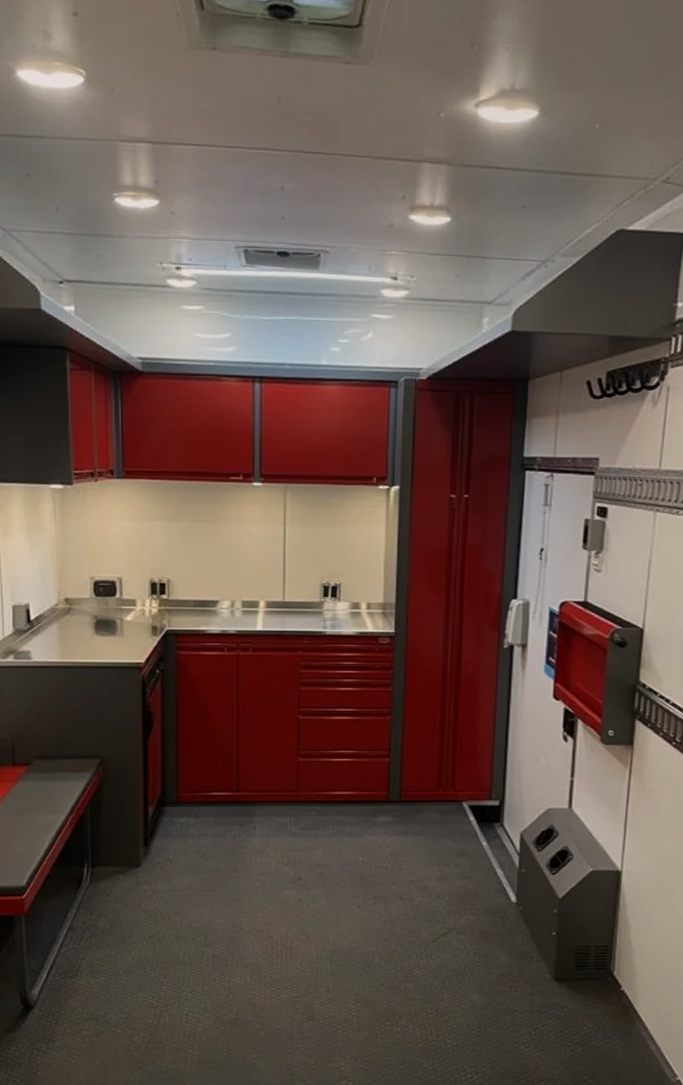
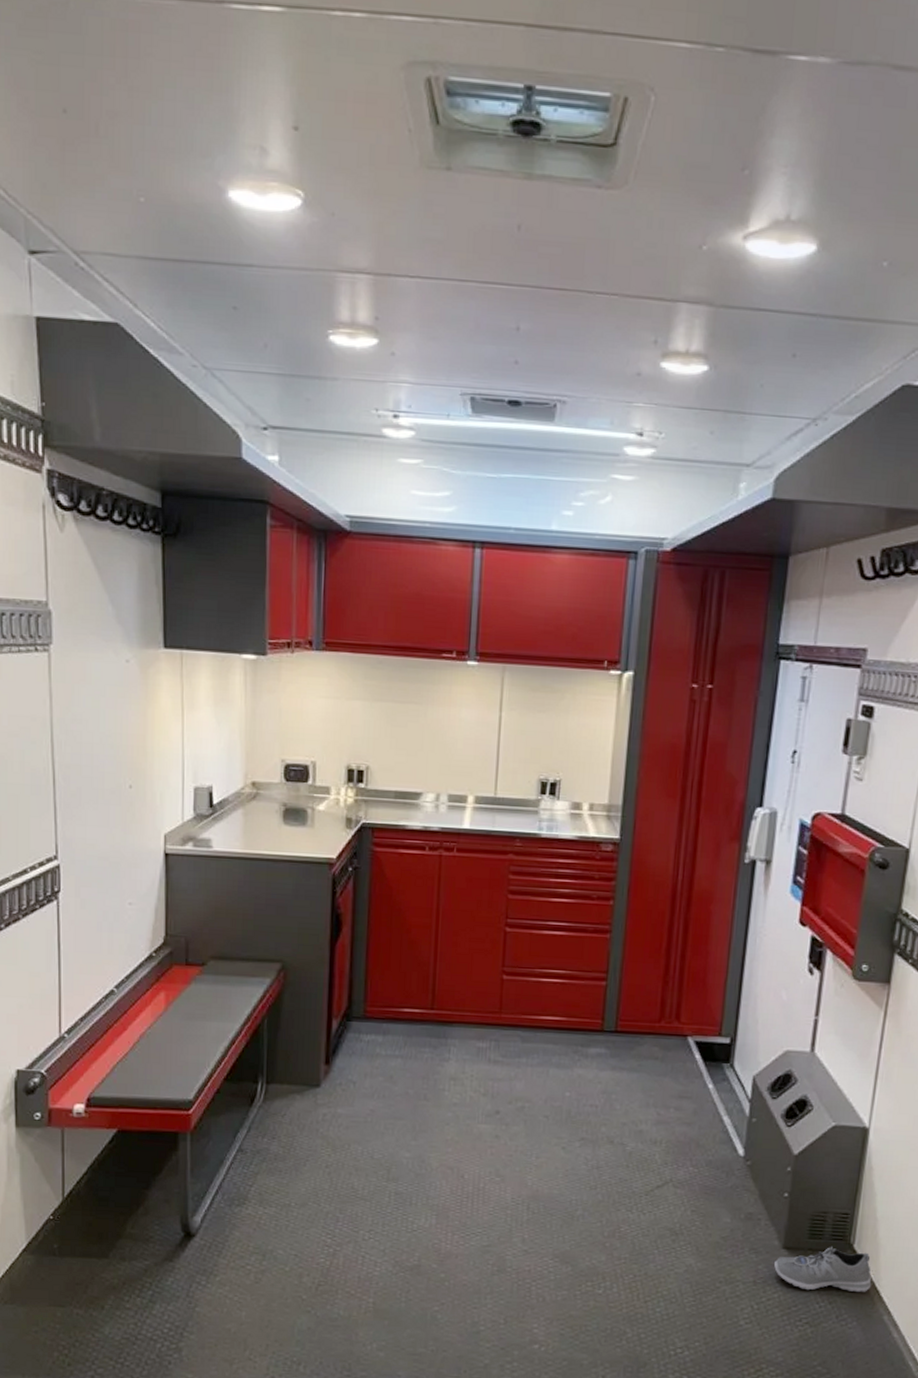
sneaker: none [547,976,631,1015] -> present [774,1247,872,1292]

